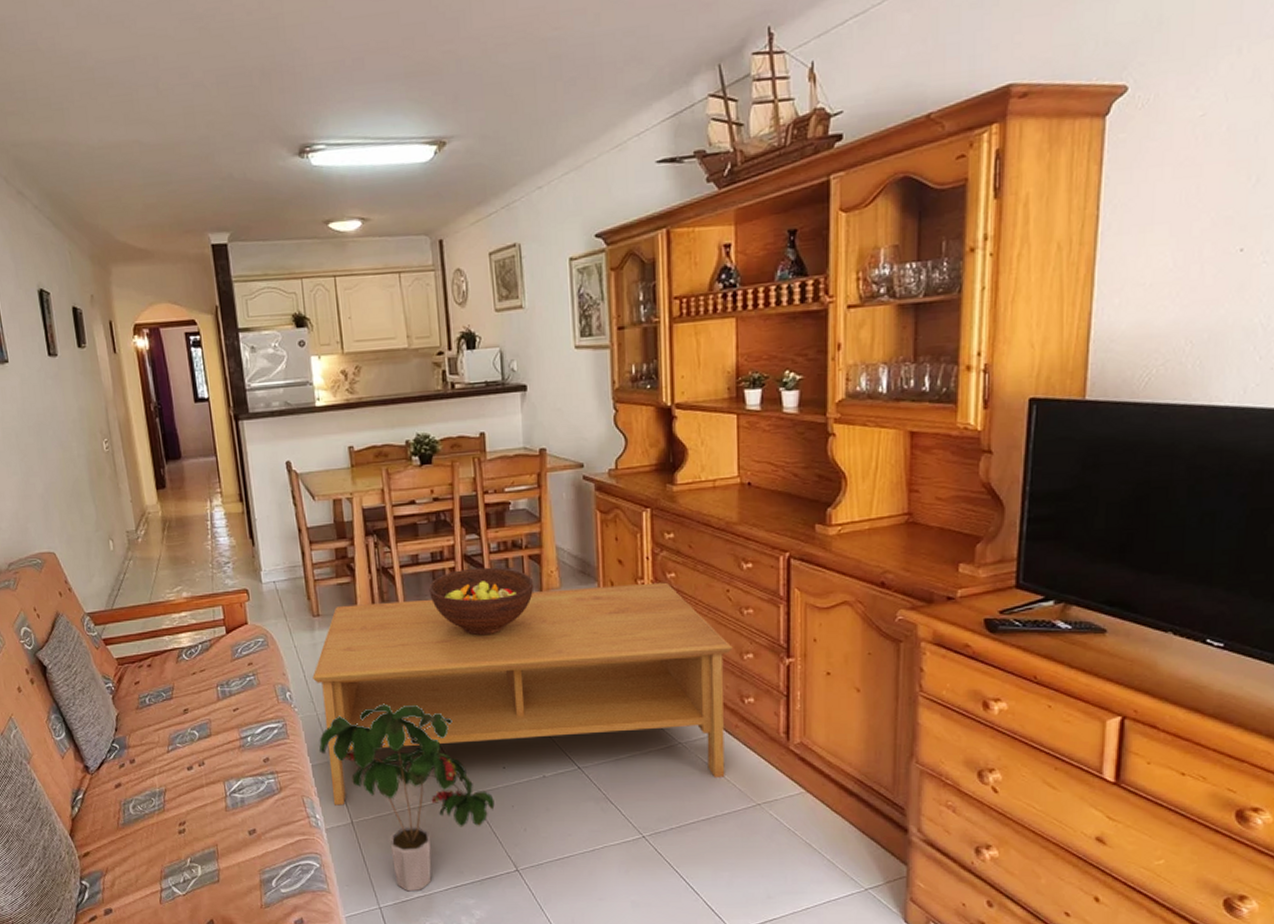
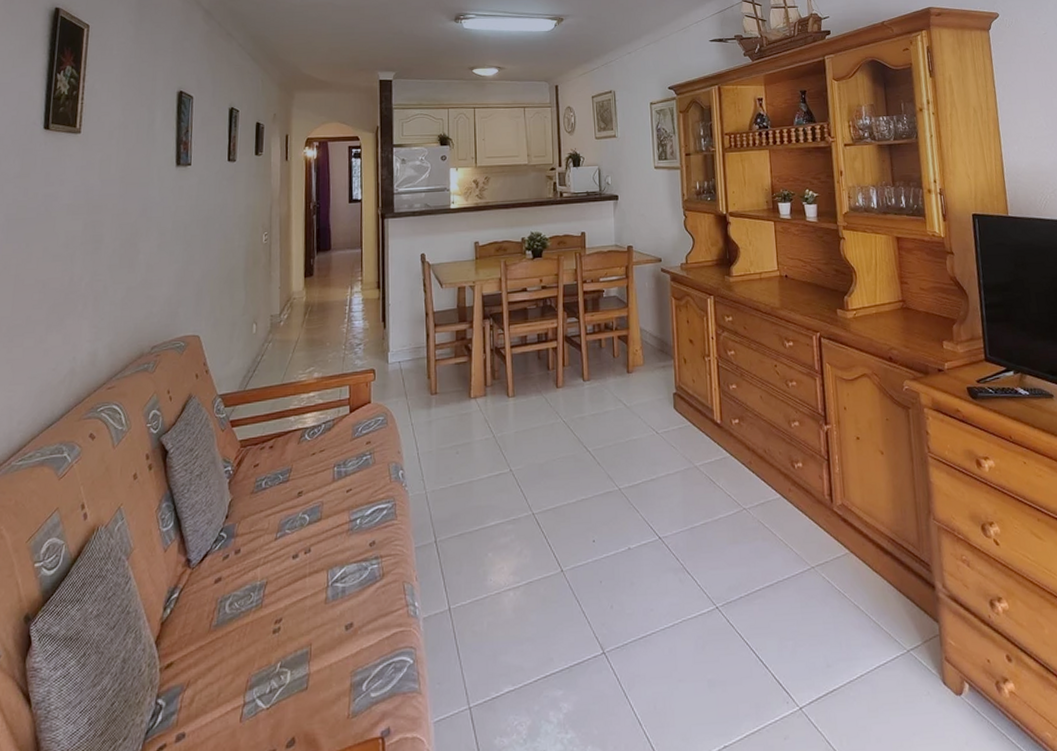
coffee table: present [312,582,733,806] -> none [425,359,783,591]
potted plant: present [319,703,495,892] -> none [425,479,584,686]
fruit bowl: present [429,567,534,636] -> none [534,347,622,410]

